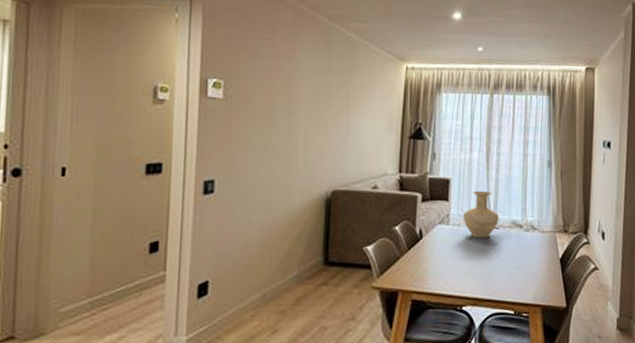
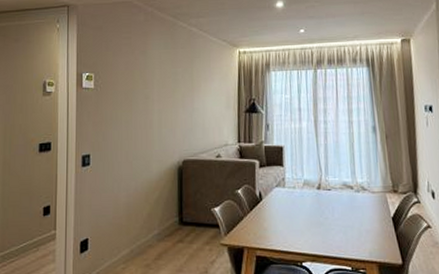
vase: present [463,190,499,238] -> none [297,156,331,199]

